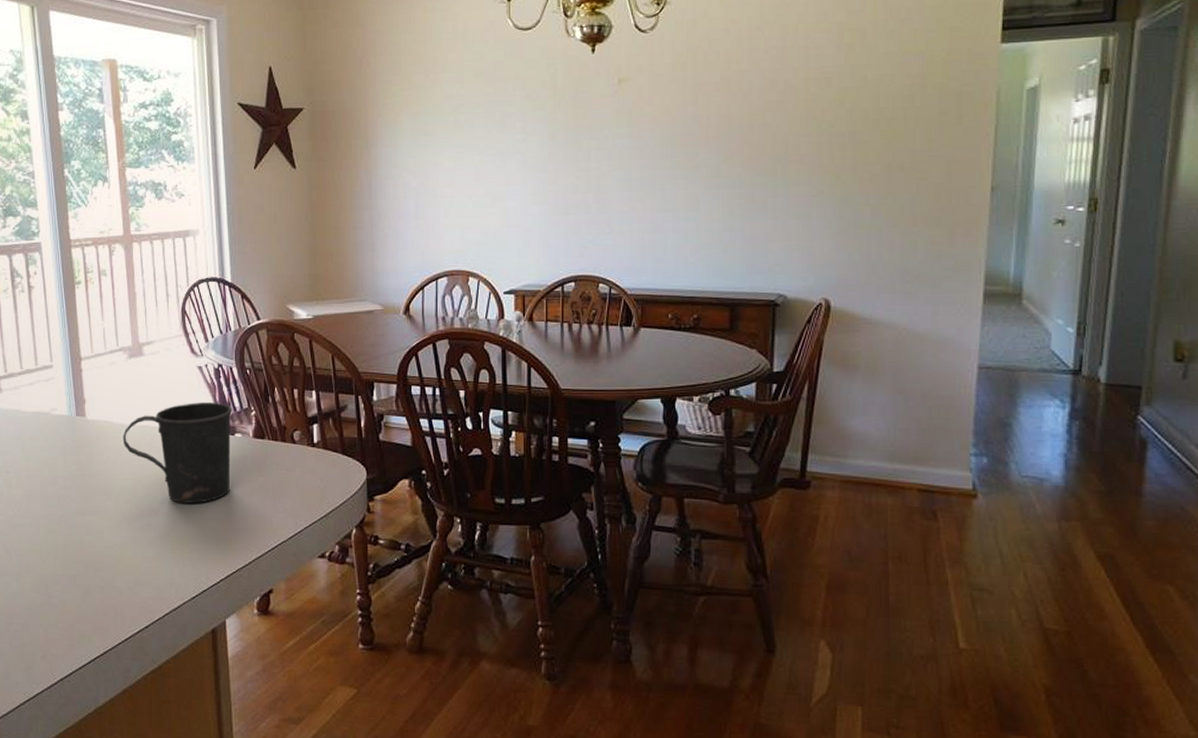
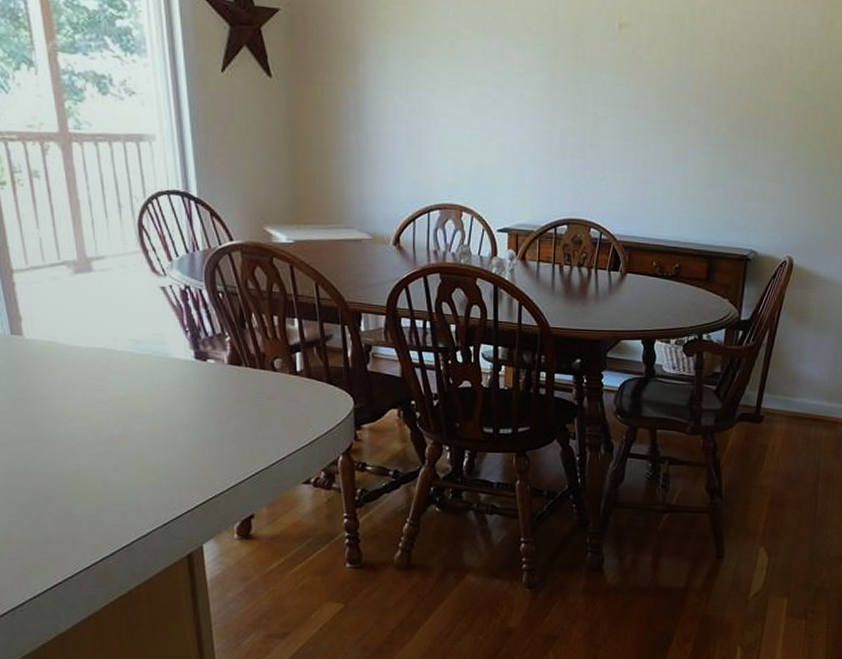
mug: present [122,403,233,503] -> none [71,325,204,430]

